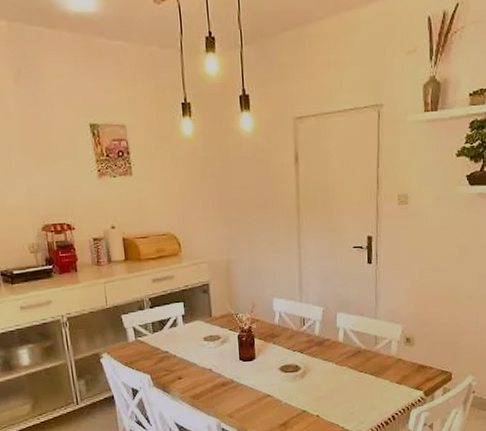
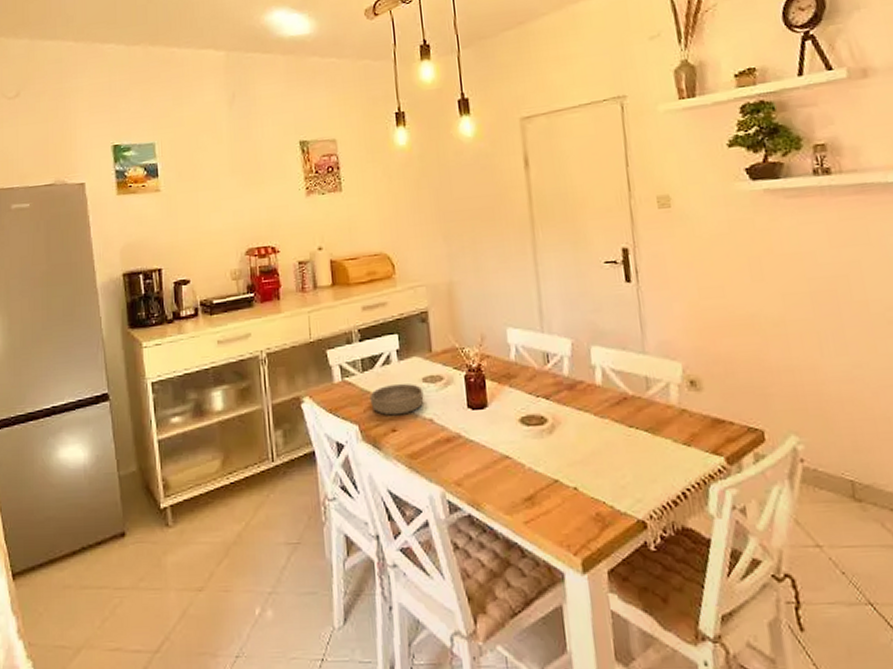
bowl: none [159,342,205,367] -> present [370,384,424,416]

